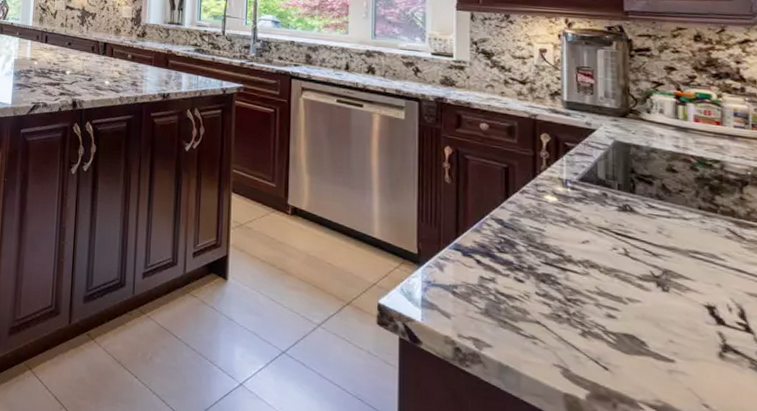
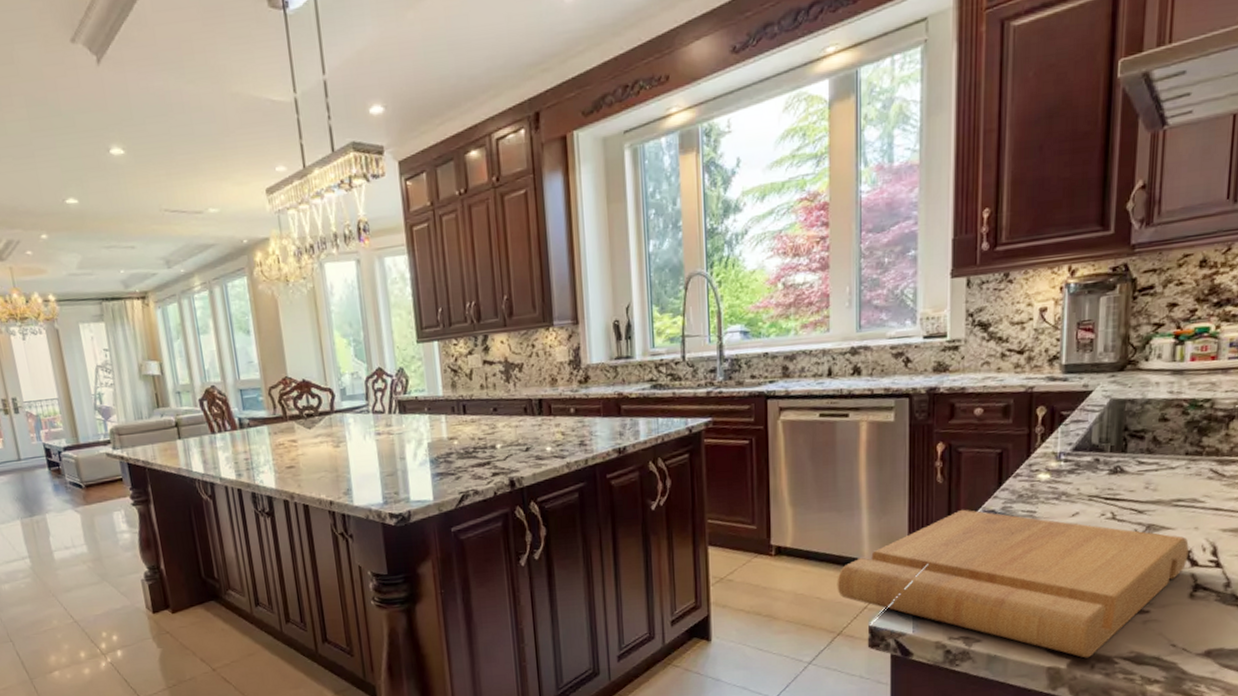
cutting board: none [347,212,713,395] -> present [837,509,1189,658]

